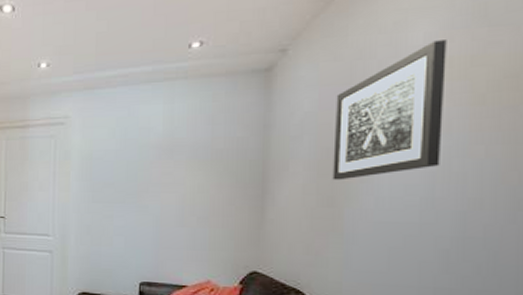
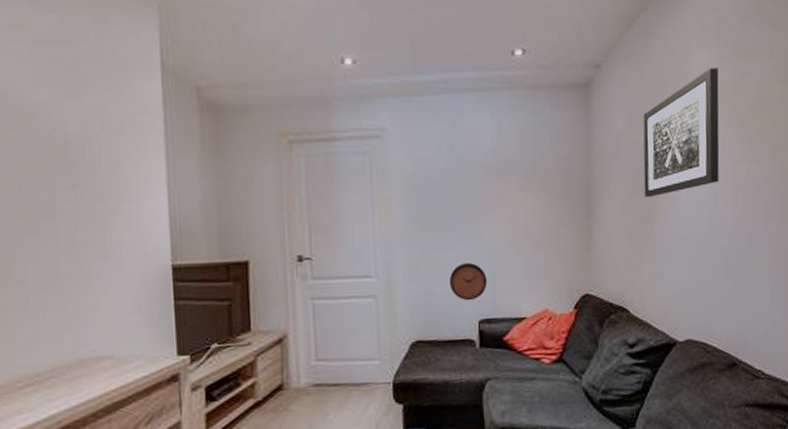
clock: none [114,231,151,265] -> present [449,263,488,301]

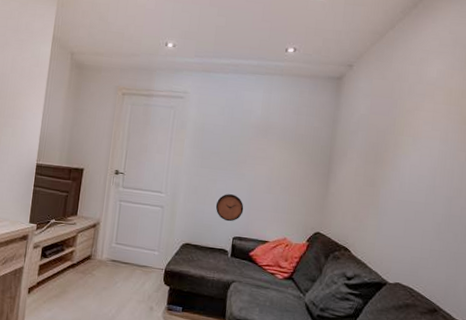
wall art: present [643,68,720,198] -> none [375,76,450,168]

